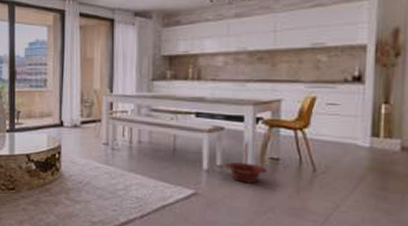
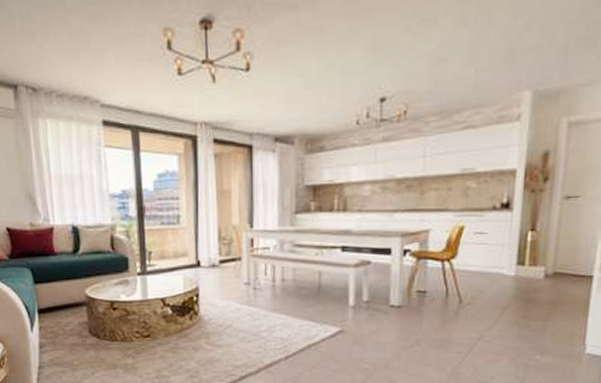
basket: present [225,142,268,184] -> none [371,275,415,318]

